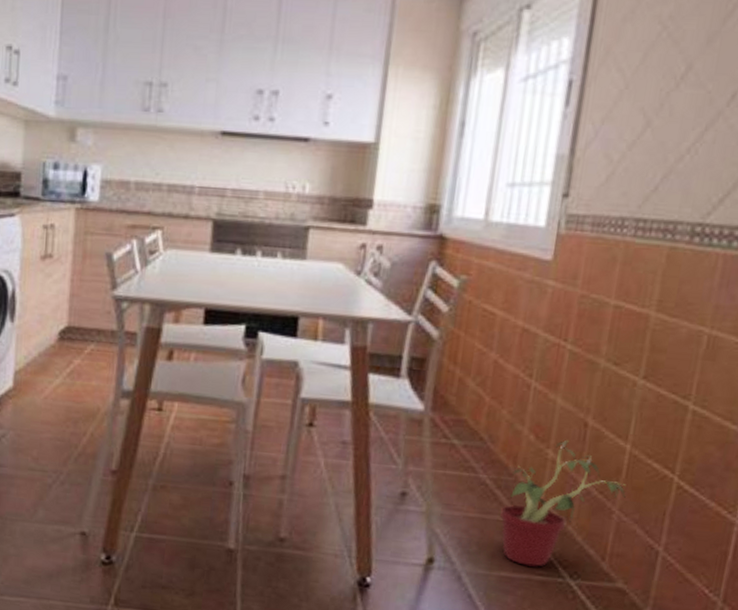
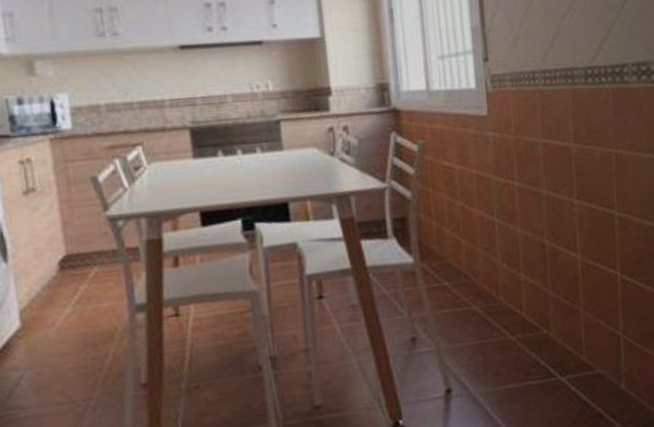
potted plant: present [500,440,626,567] -> none [495,262,586,375]

